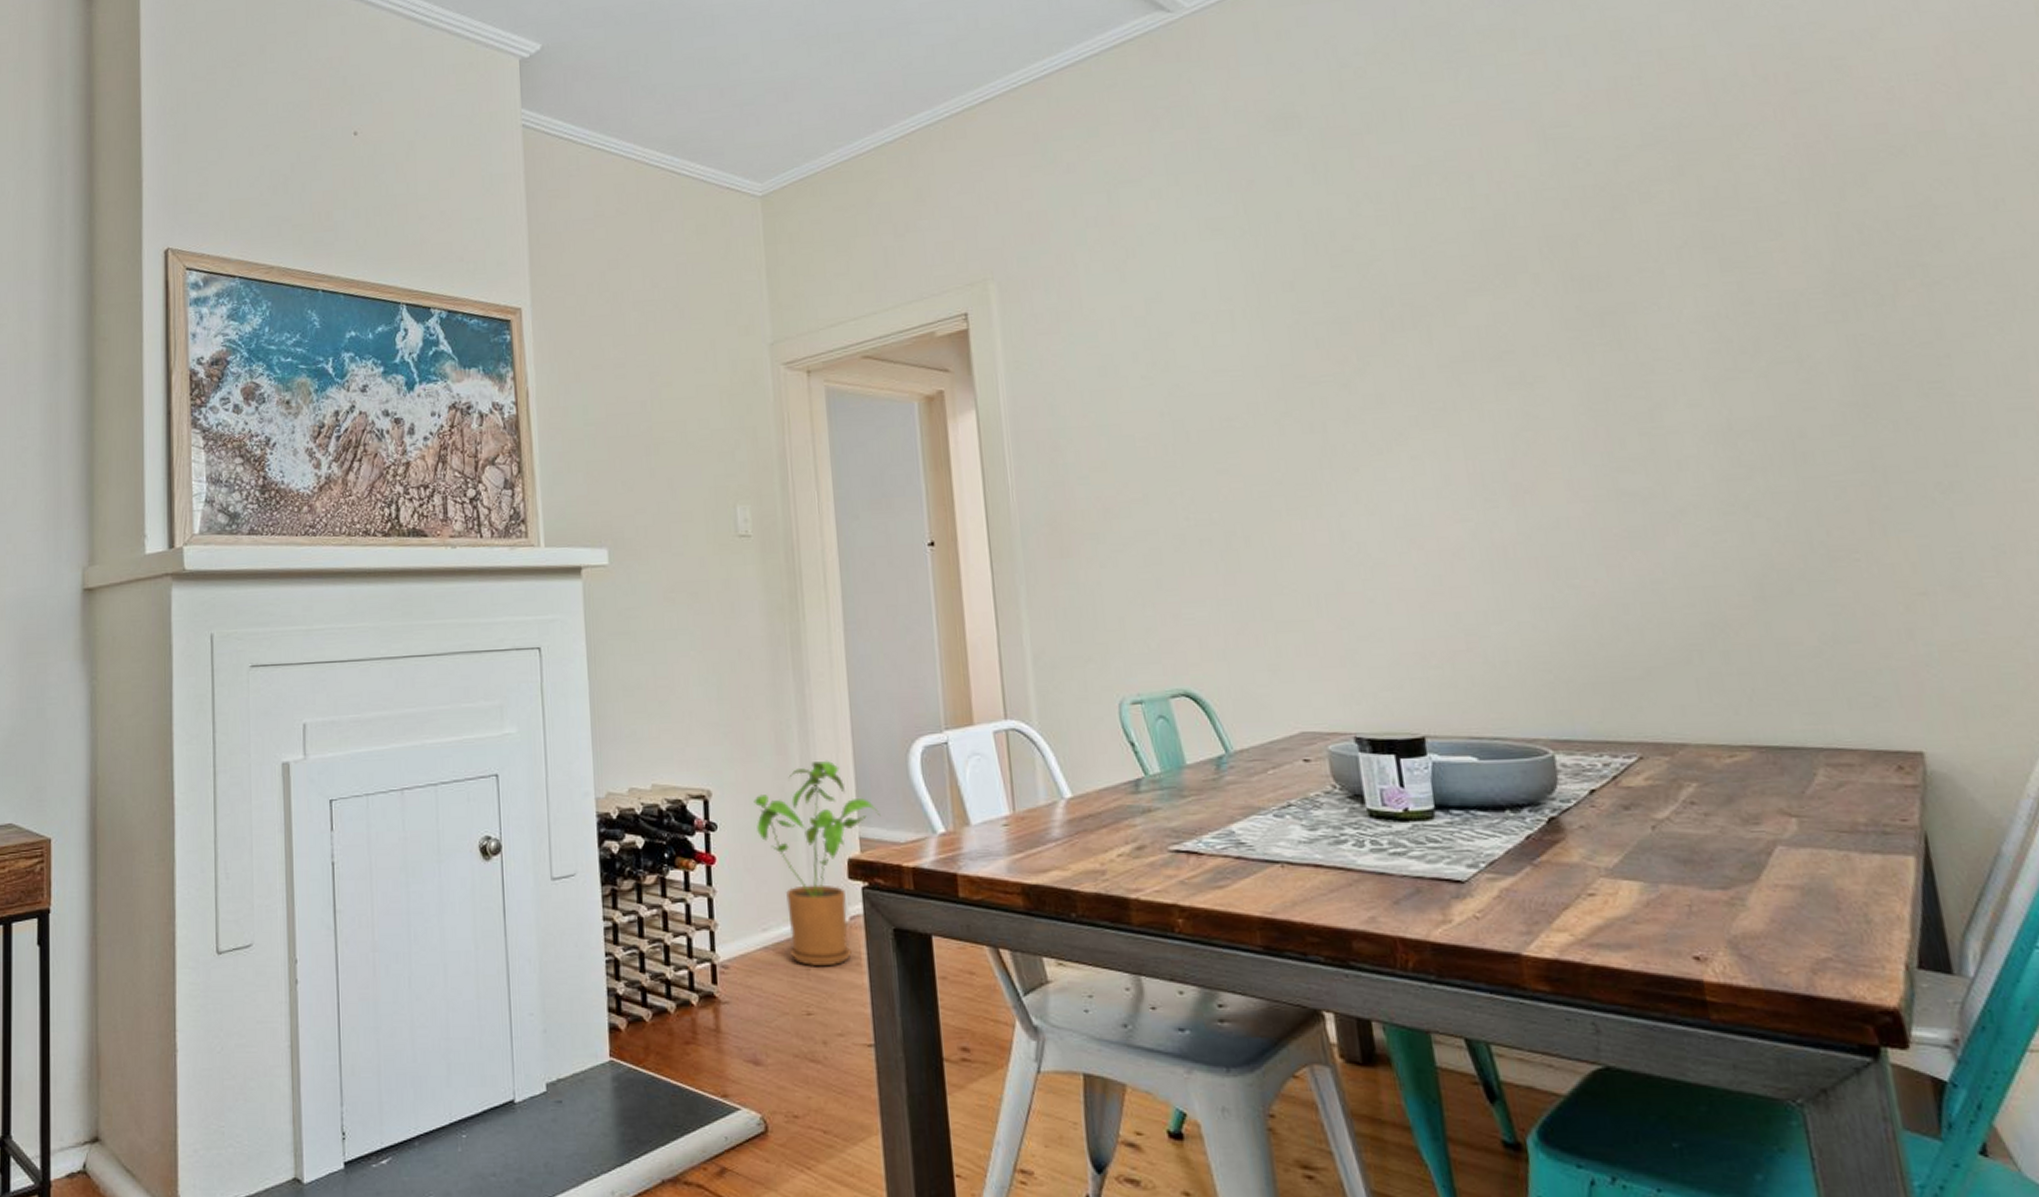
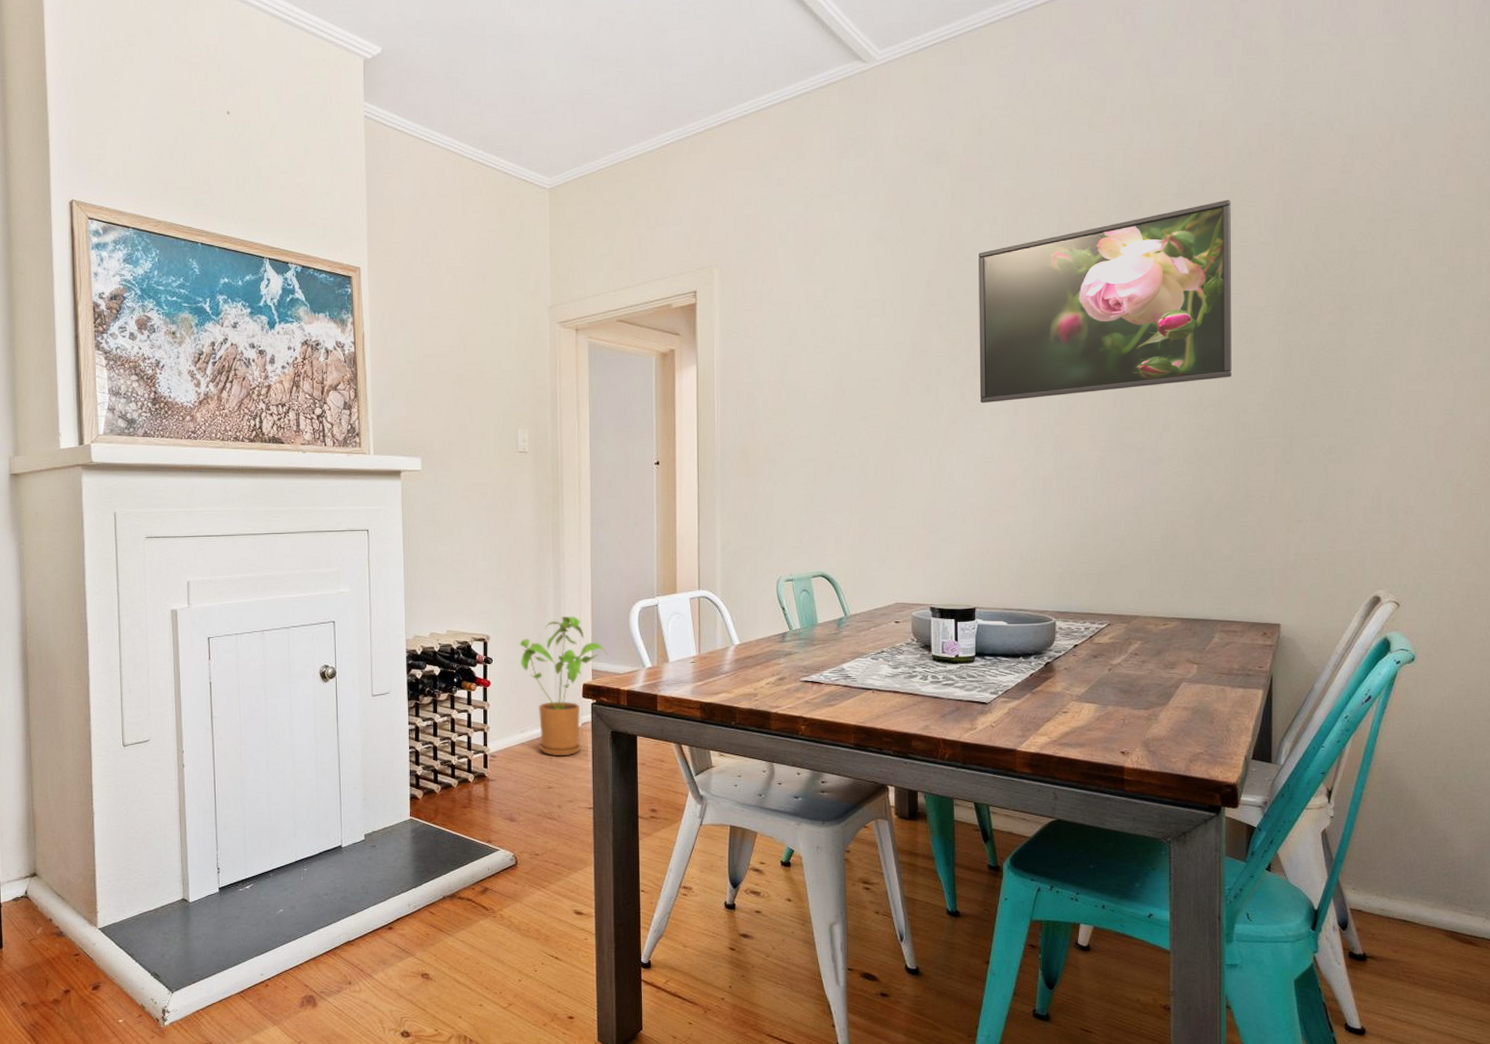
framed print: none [1361,147,1772,444] -> present [979,199,1232,404]

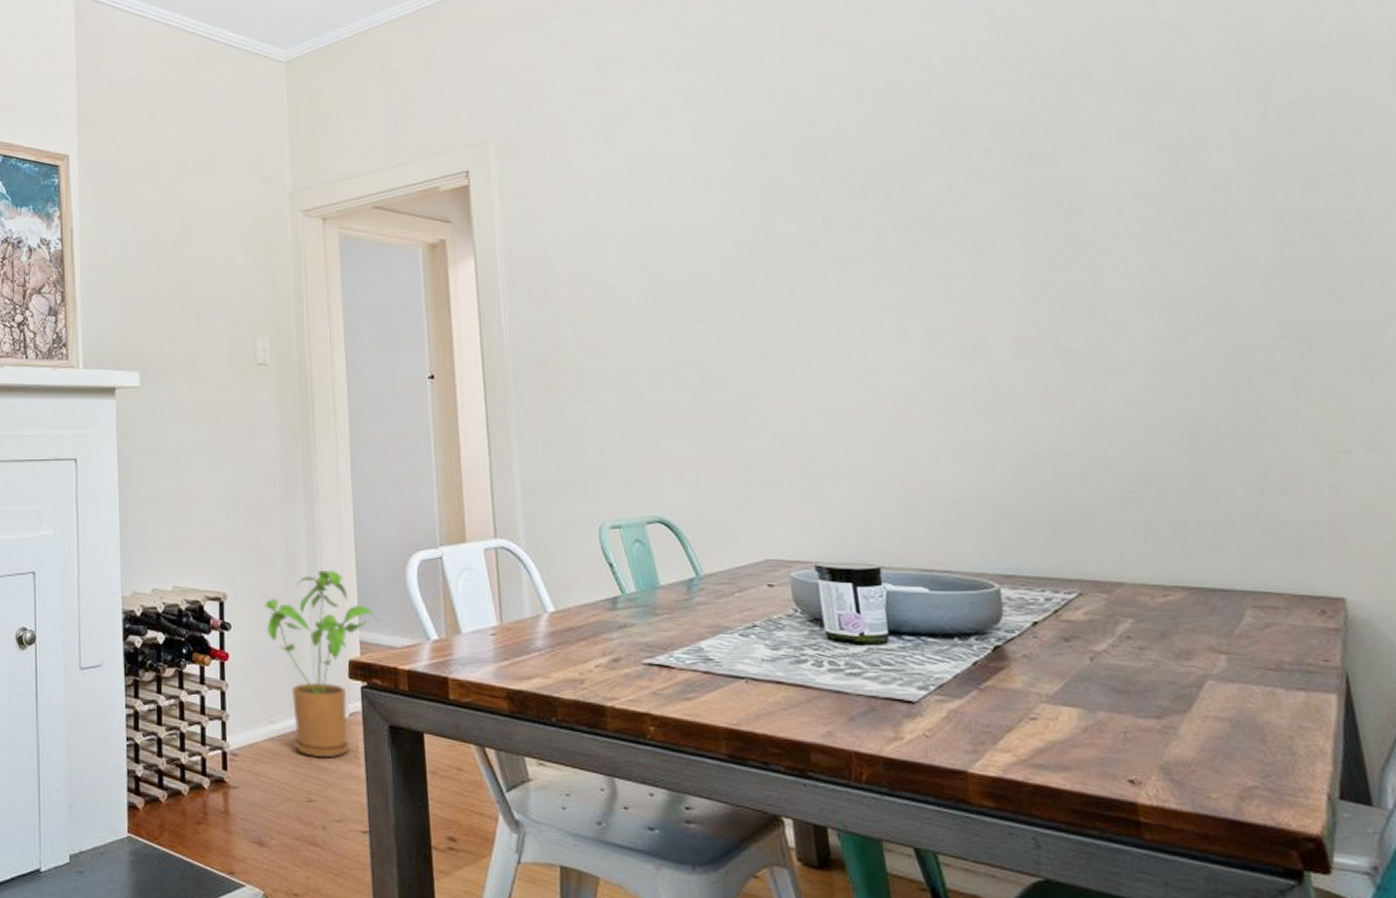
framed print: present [979,199,1232,404] -> none [827,41,1204,300]

